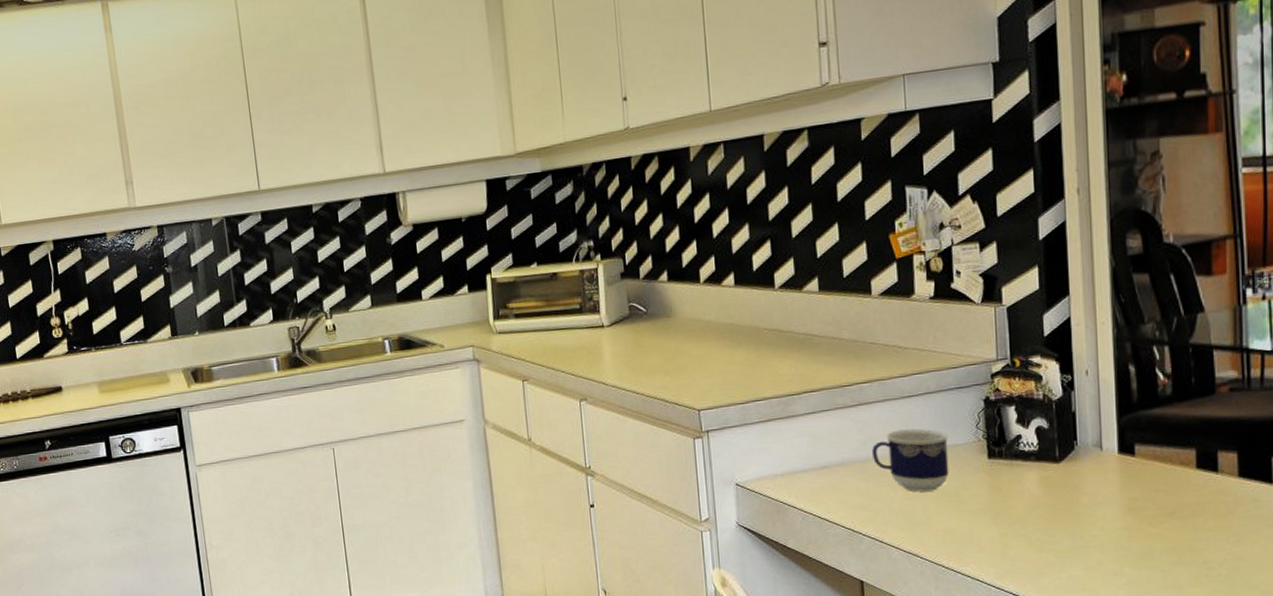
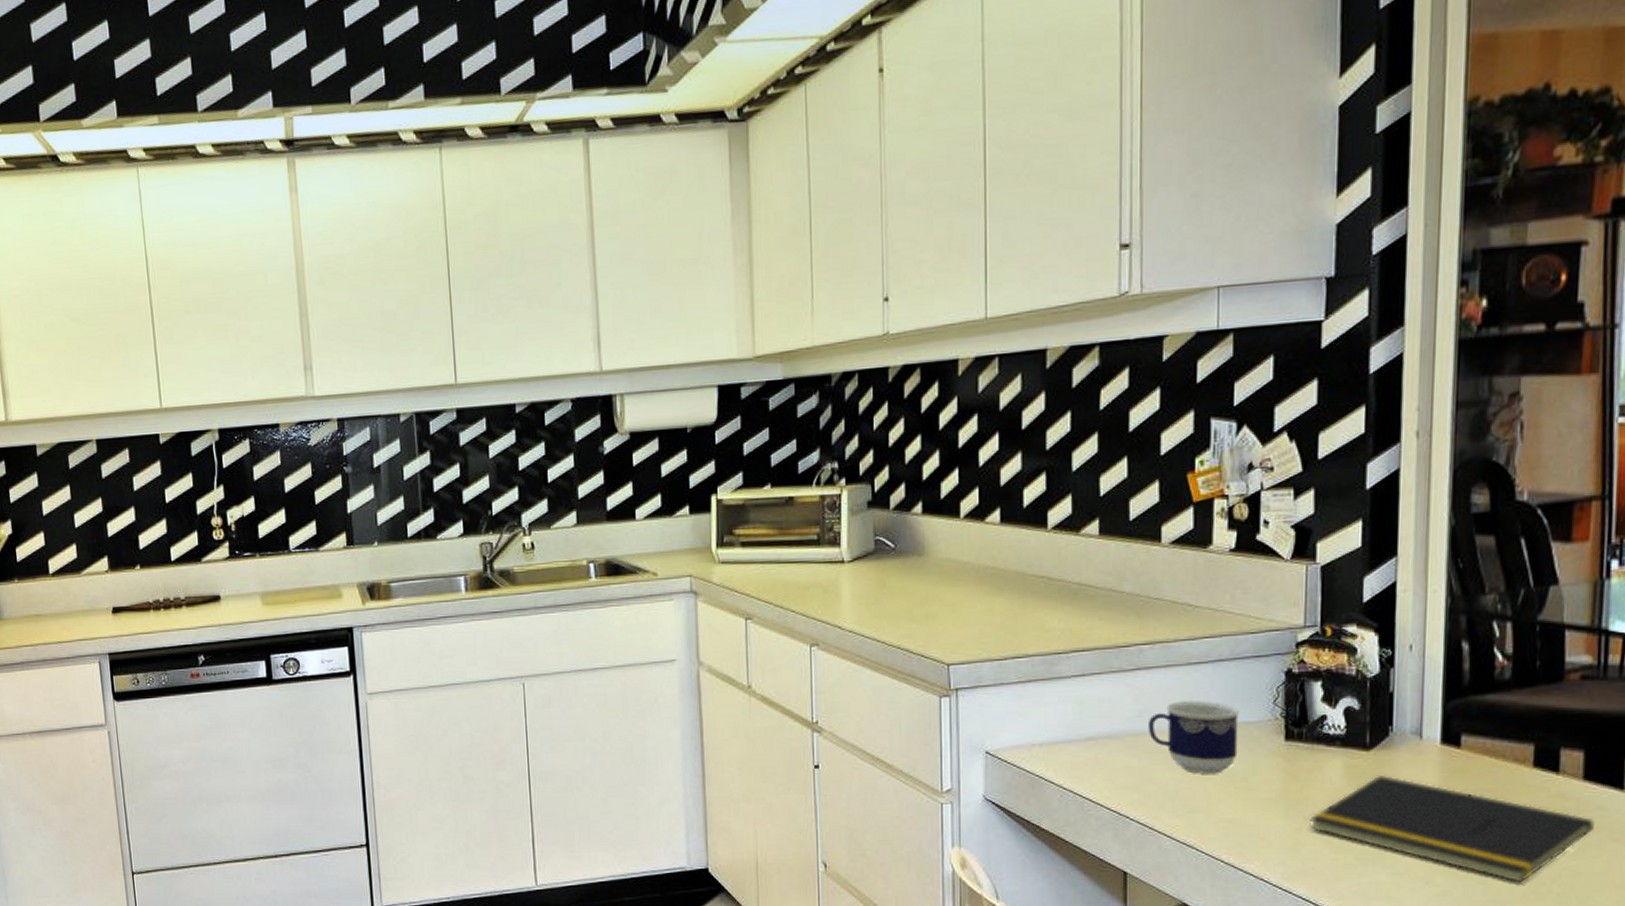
notepad: none [1014,482,1251,569] -> present [1309,774,1594,883]

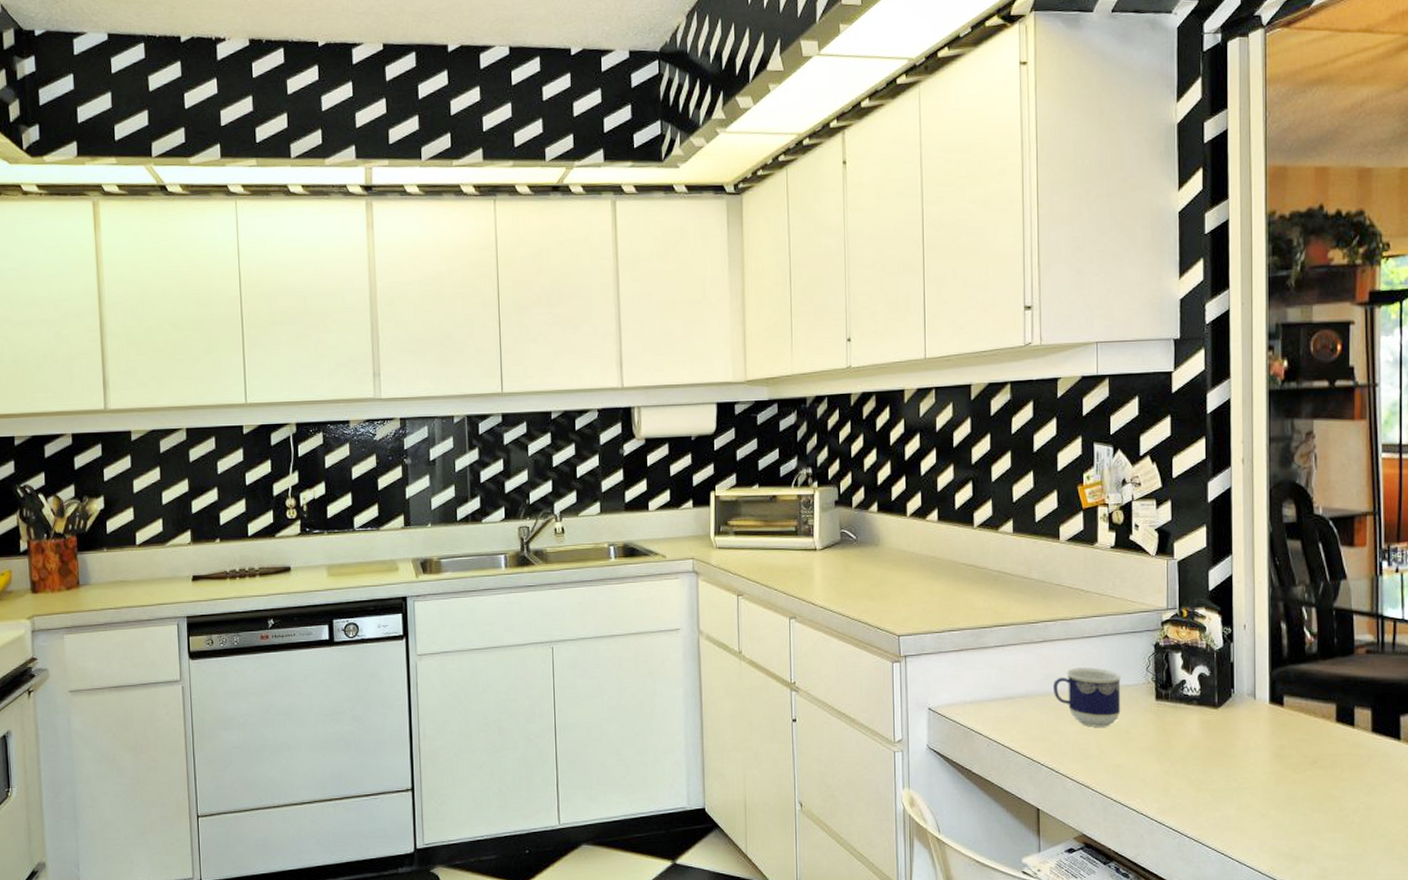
notepad: present [1309,774,1594,883] -> none [1176,728,1381,815]

